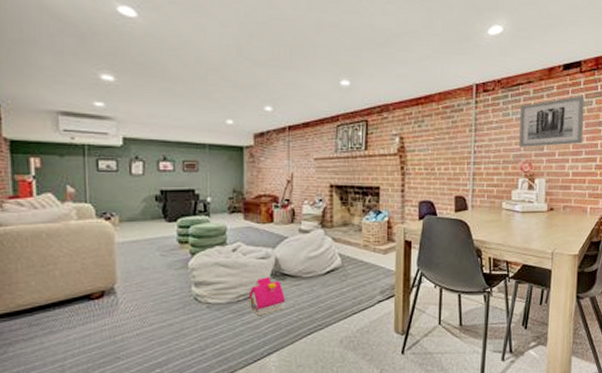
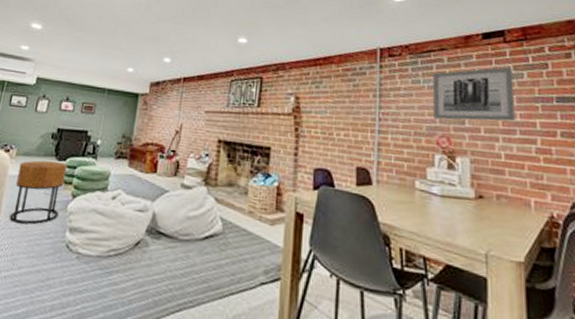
side table: none [126,223,181,286] -> present [9,160,68,225]
toy house: present [248,277,285,316] -> none [119,232,157,278]

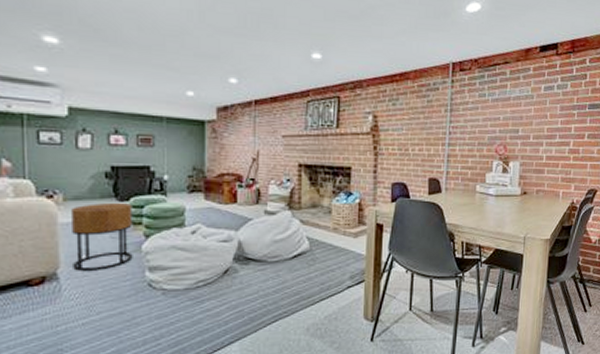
wall art: present [433,67,515,122] -> none [494,78,560,130]

